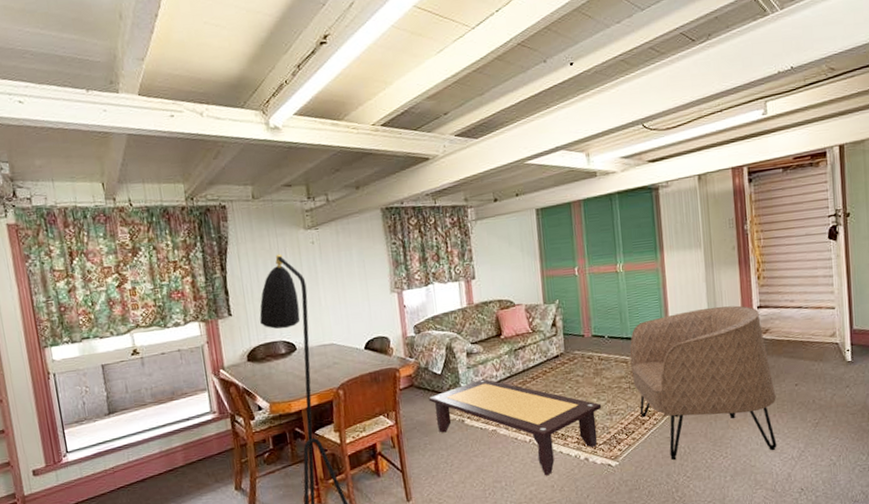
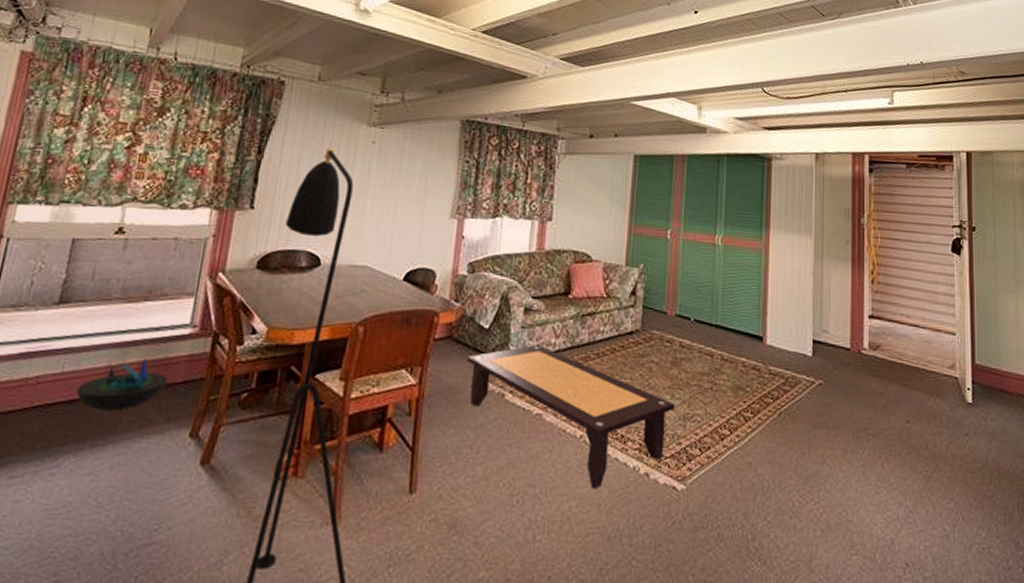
decorative bowl: none [144,441,208,483] -> present [76,358,168,411]
armchair: present [629,305,777,461] -> none [716,306,883,505]

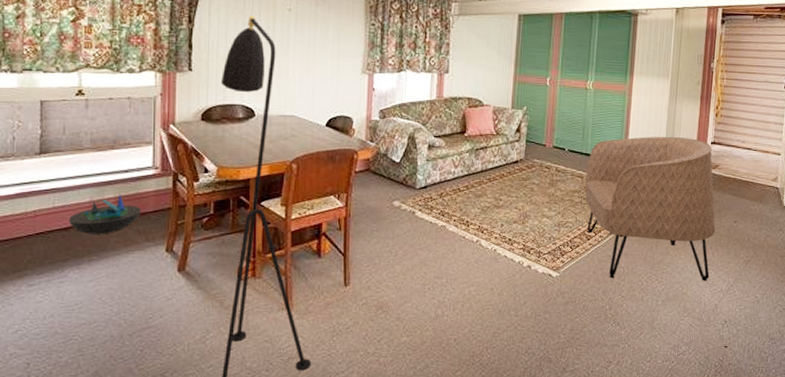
coffee table: present [466,344,675,489] -> none [383,173,552,278]
armchair: none [716,306,883,505] -> present [584,136,716,282]

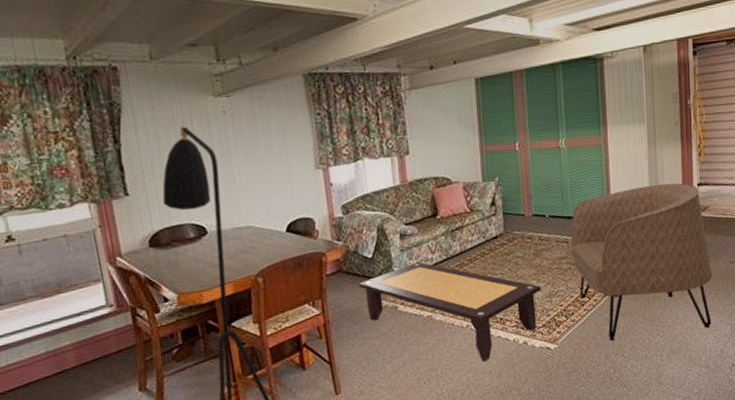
decorative bowl: present [69,194,142,234] -> none [27,339,105,387]
coffee table: none [383,173,552,278] -> present [358,261,542,362]

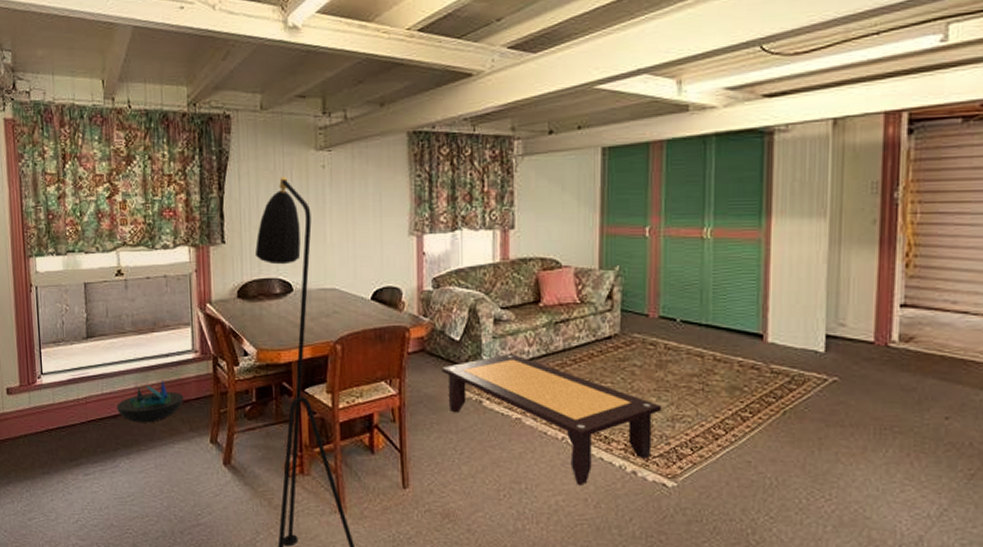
decorative bowl: none [27,339,105,387] -> present [117,380,184,423]
armchair: present [570,183,713,341] -> none [707,298,914,503]

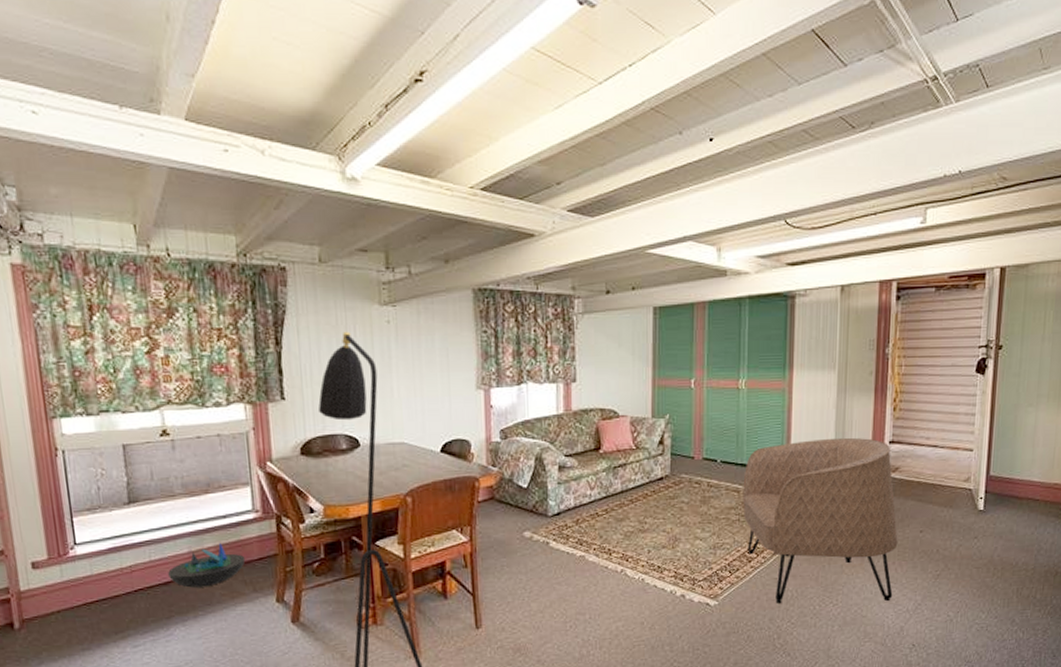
coffee table: present [441,353,662,486] -> none [510,496,706,611]
armchair: none [707,298,914,503] -> present [742,437,898,604]

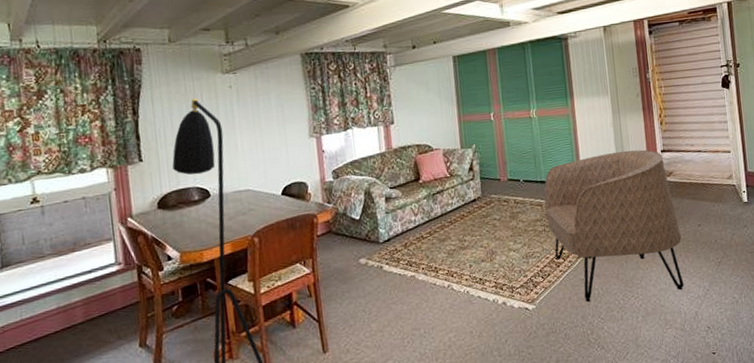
decorative bowl: present [168,542,246,588] -> none [38,295,110,342]

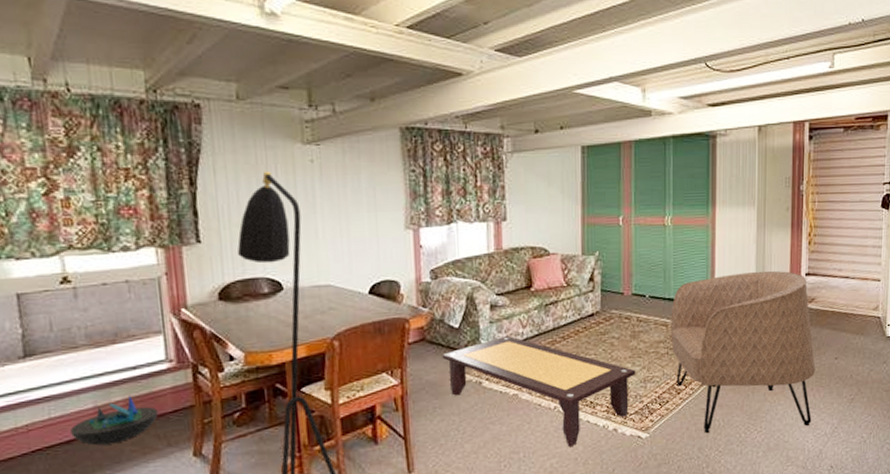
decorative bowl: none [38,295,110,342] -> present [70,395,159,446]
coffee table: none [346,223,518,322] -> present [442,335,636,447]

